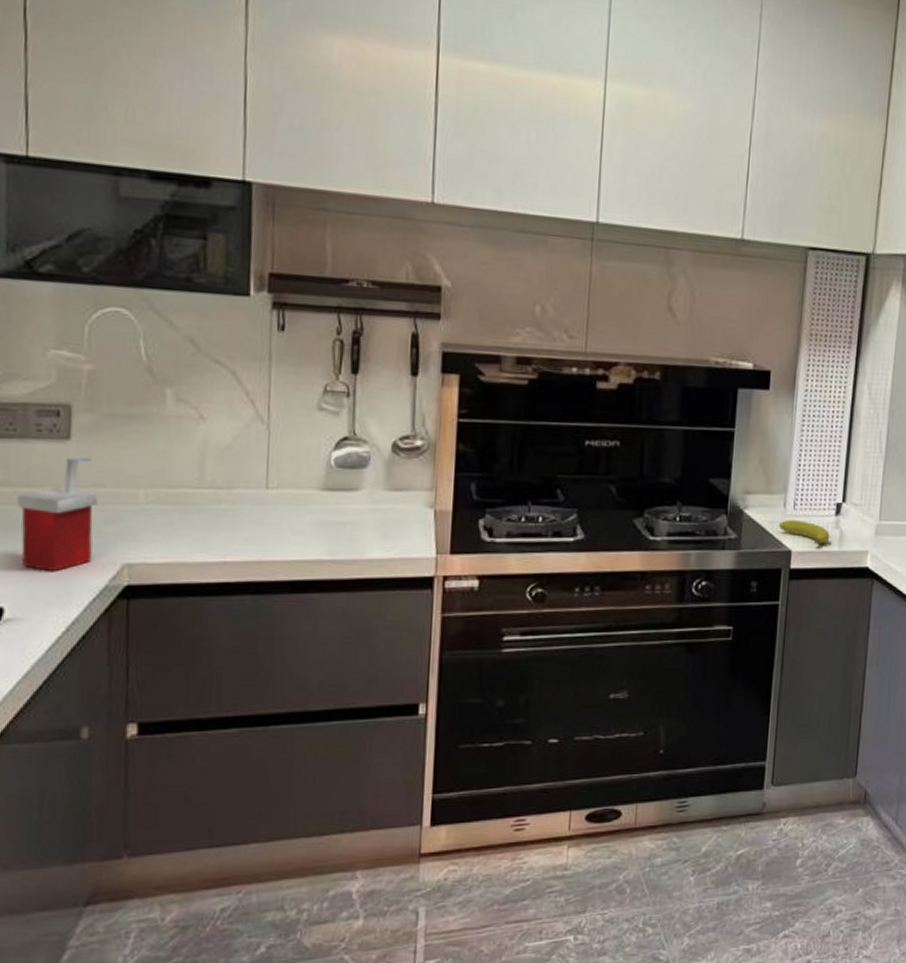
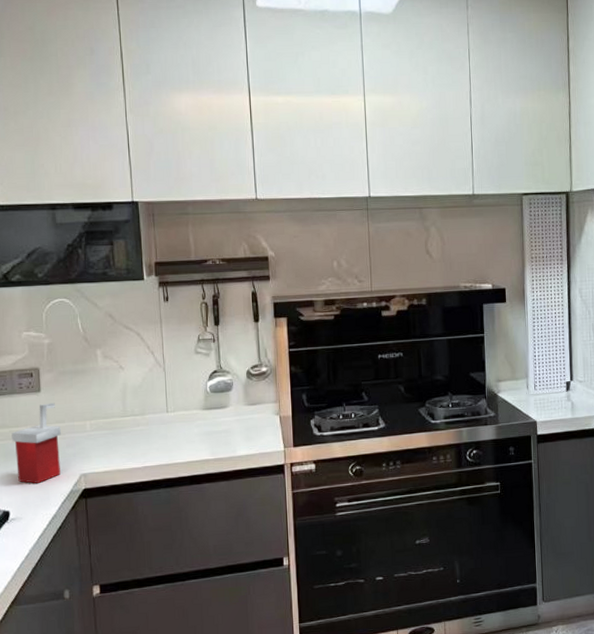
fruit: present [778,520,830,545] -> none [524,397,564,415]

